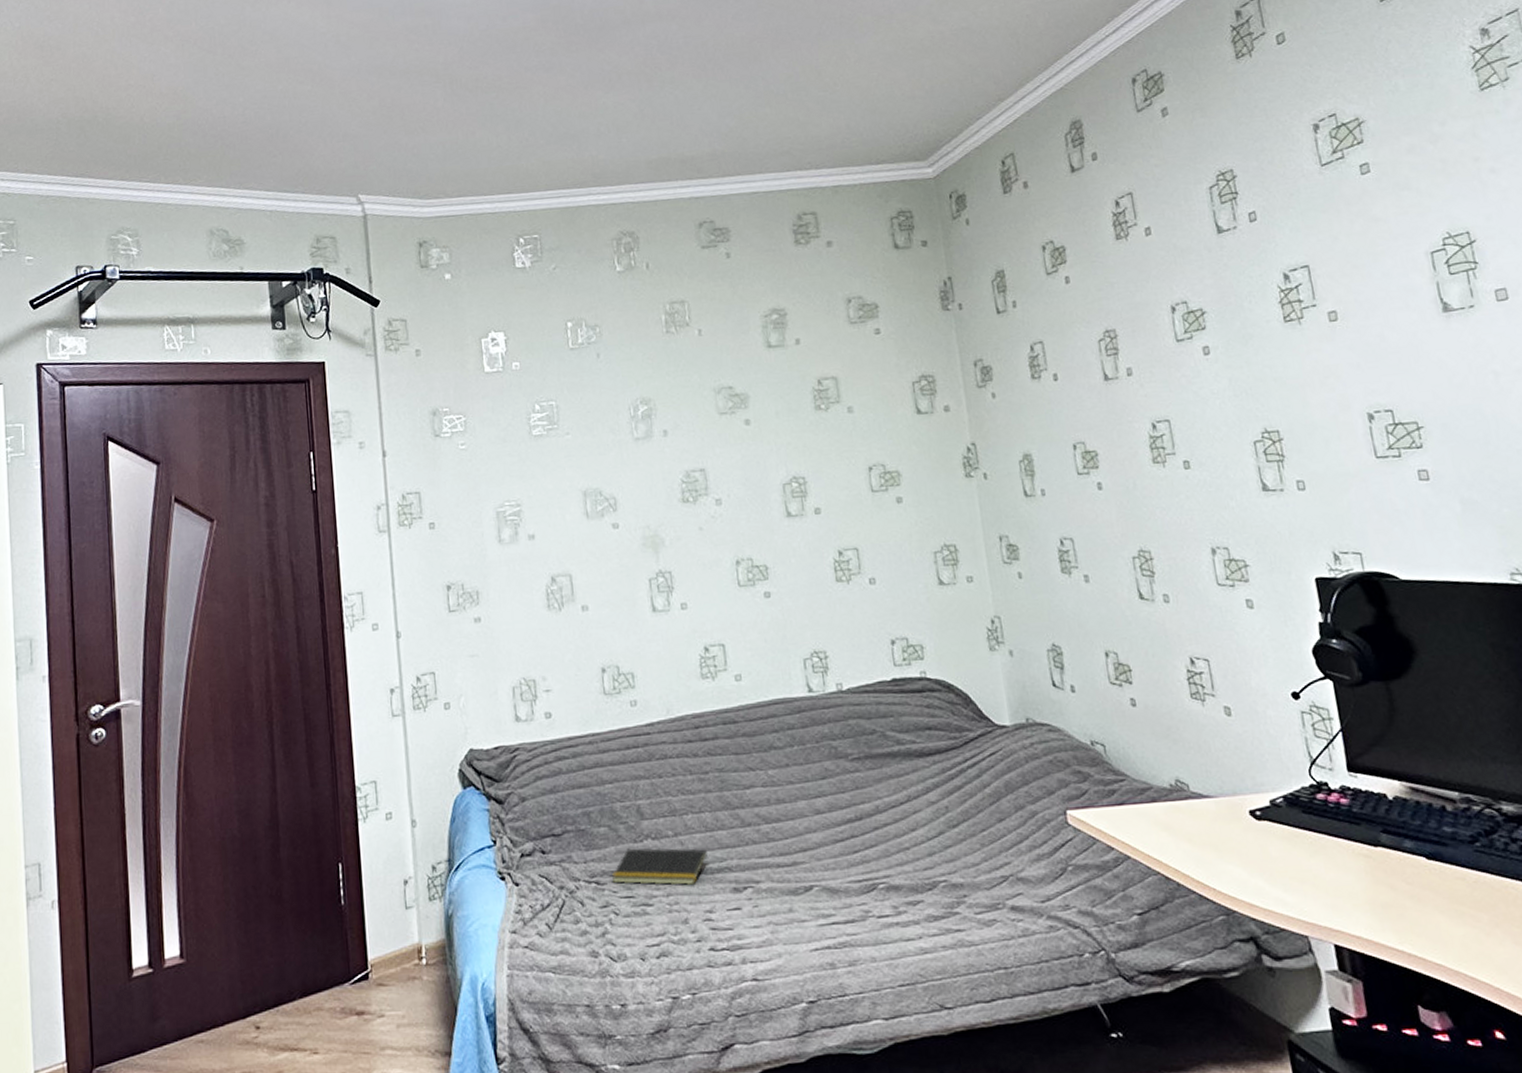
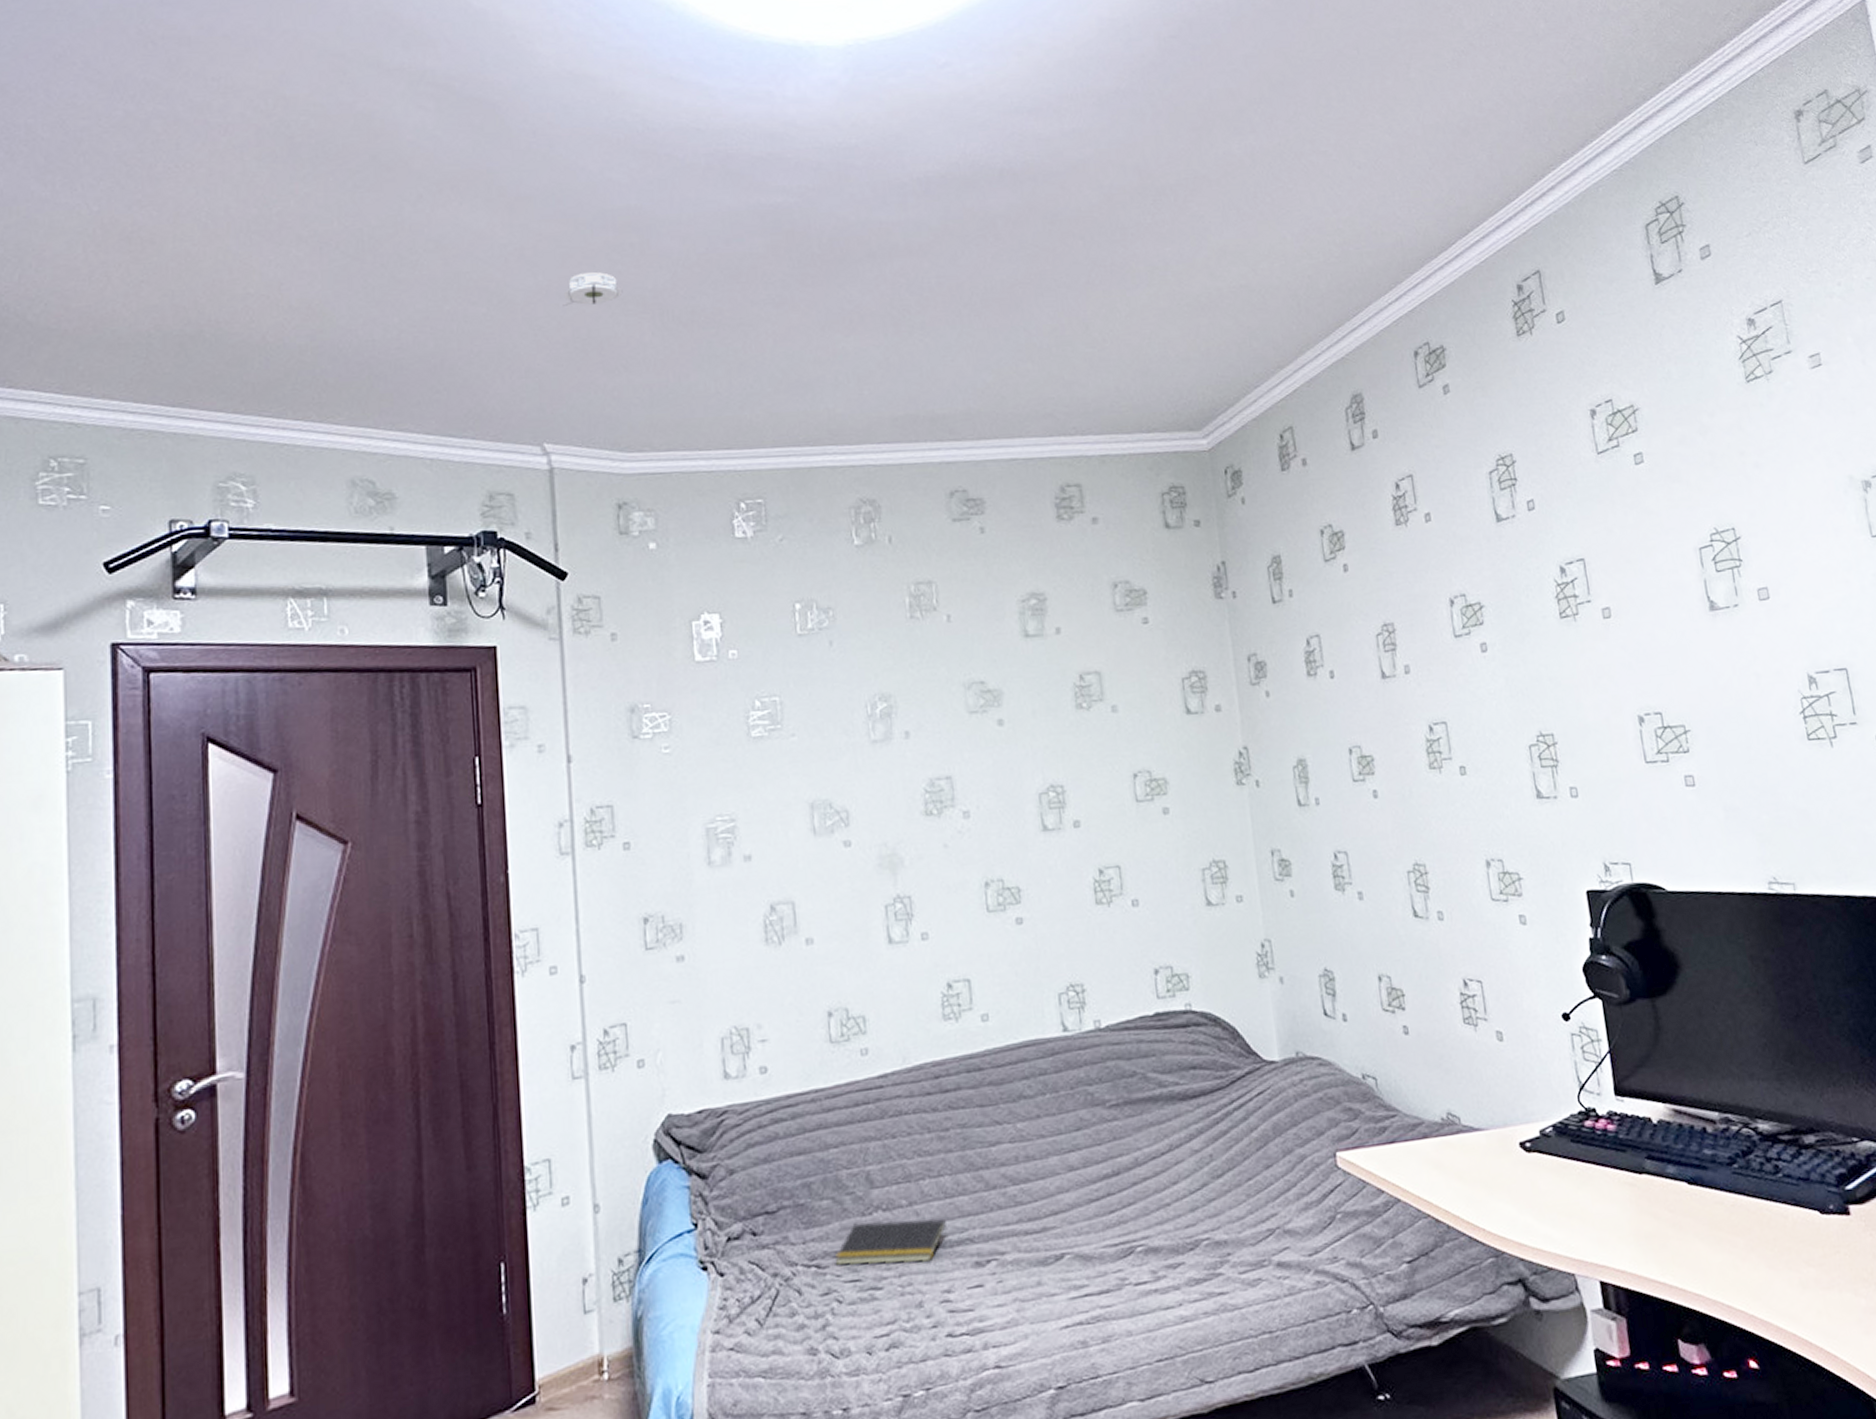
smoke detector: none [371,51,420,81] -> present [563,272,623,306]

